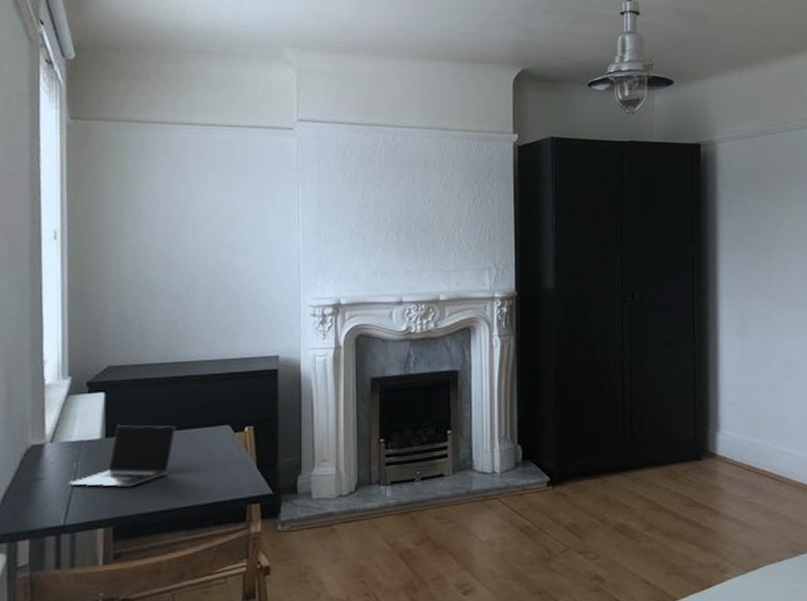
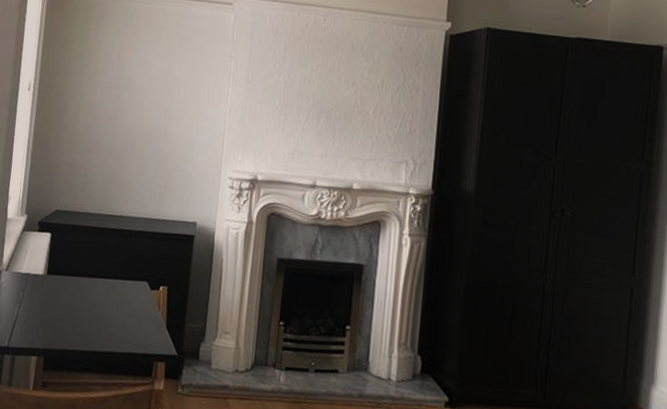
laptop: present [69,425,177,487] -> none [15,265,104,324]

